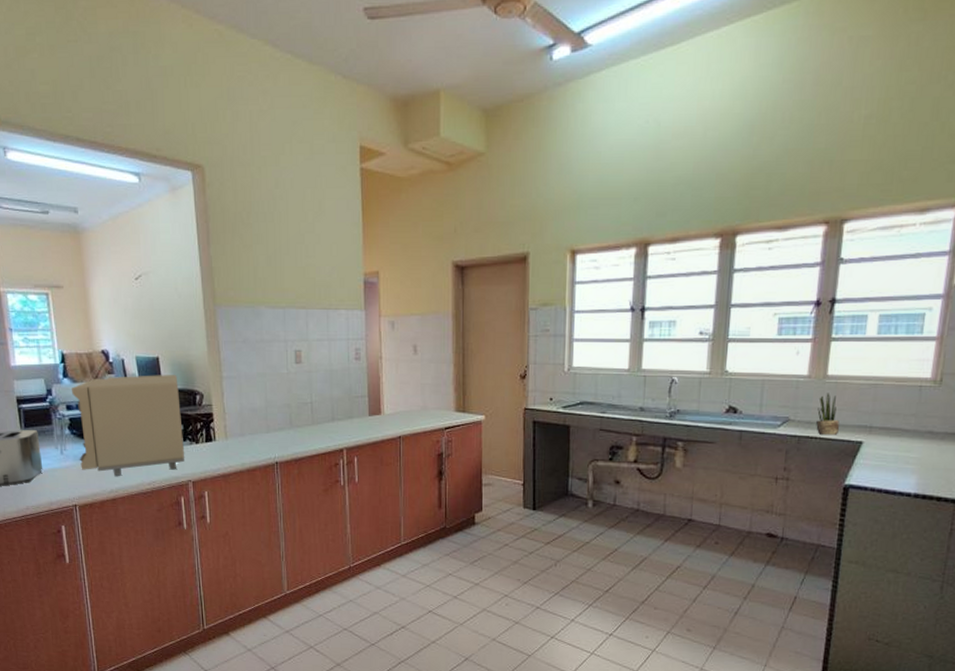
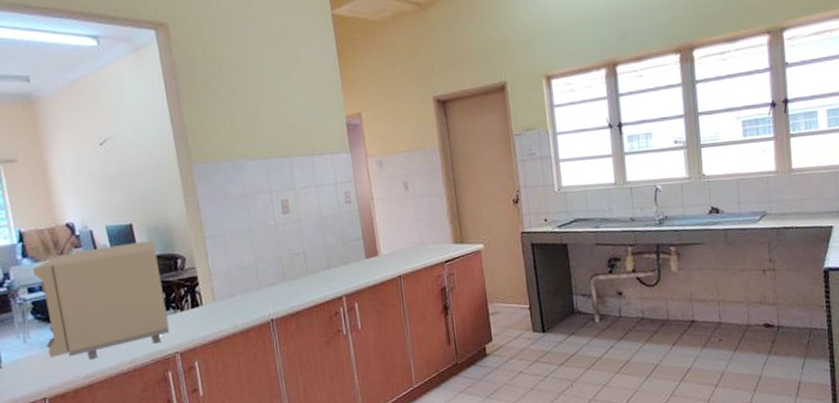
potted plant: present [816,393,840,435] -> none [788,185,812,224]

